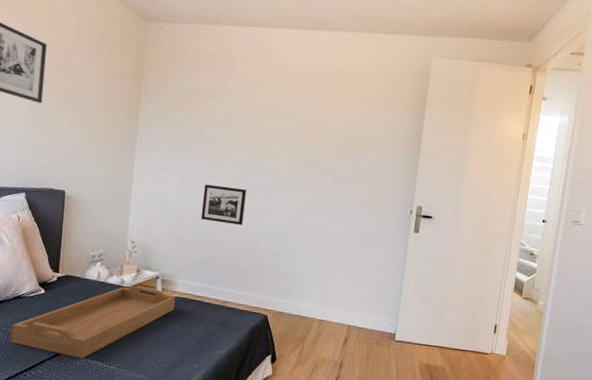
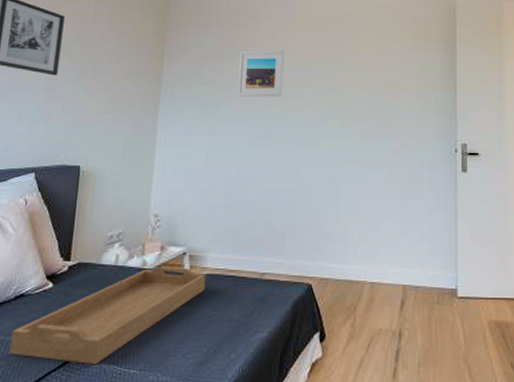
picture frame: present [200,184,246,225] -> none [231,143,279,184]
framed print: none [209,95,257,145] -> present [237,50,285,98]

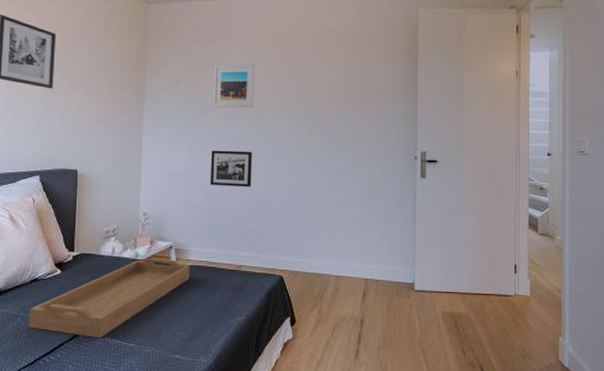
picture frame: none [231,143,279,184] -> present [209,150,252,187]

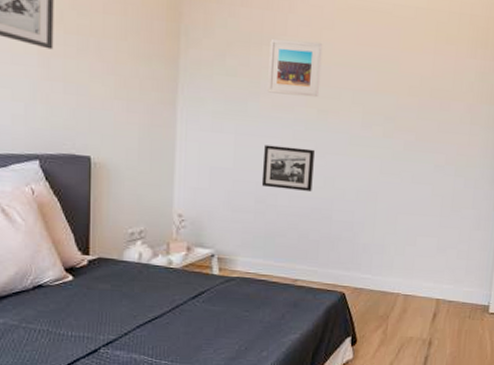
serving tray: present [29,257,191,339] -> none [34,266,236,355]

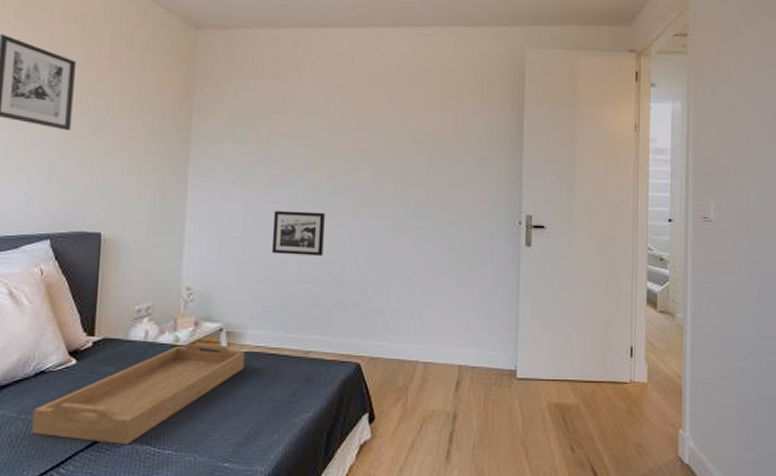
serving tray: none [34,266,236,355] -> present [32,342,246,446]
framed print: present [268,38,323,98] -> none [277,106,331,161]

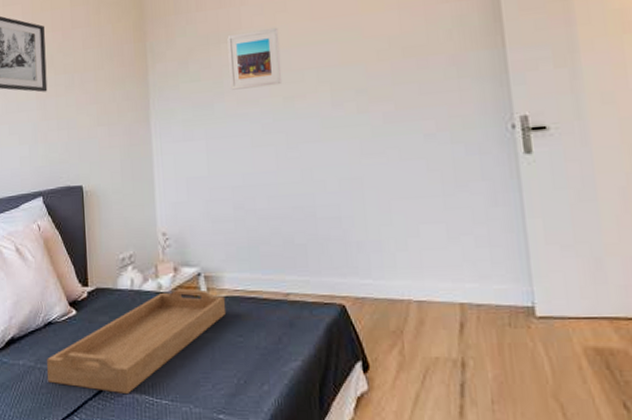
picture frame: present [271,210,325,256] -> none [235,141,290,191]
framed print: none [277,106,331,161] -> present [227,27,283,90]

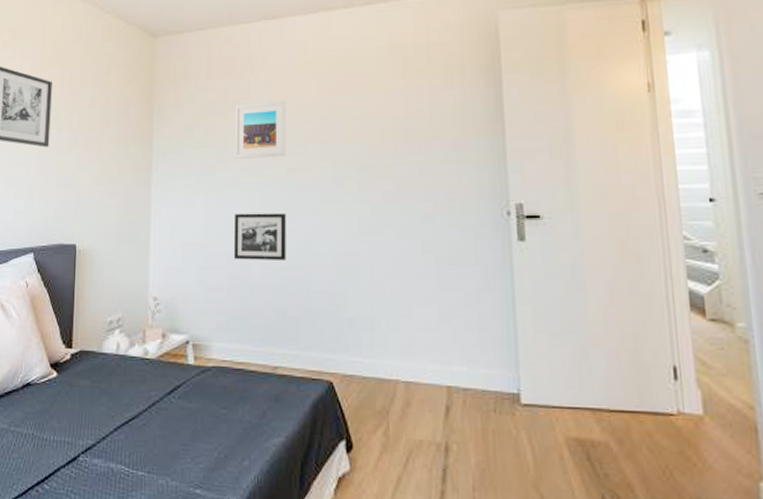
serving tray: present [47,288,227,395] -> none [20,355,212,464]
picture frame: none [235,141,290,191] -> present [233,212,286,260]

